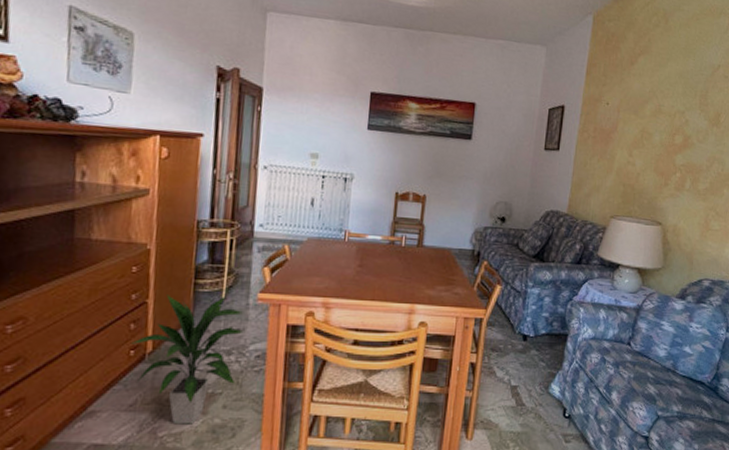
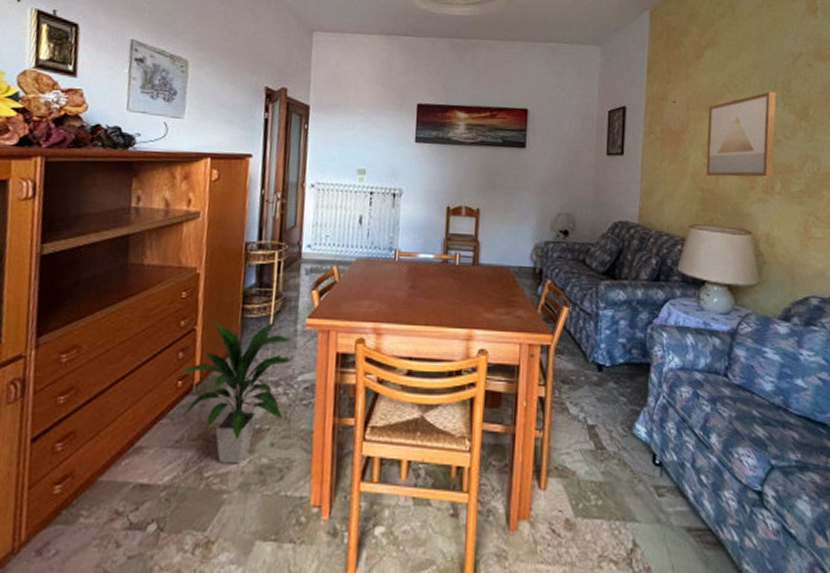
wall art: none [629,99,695,176] -> present [706,92,777,177]

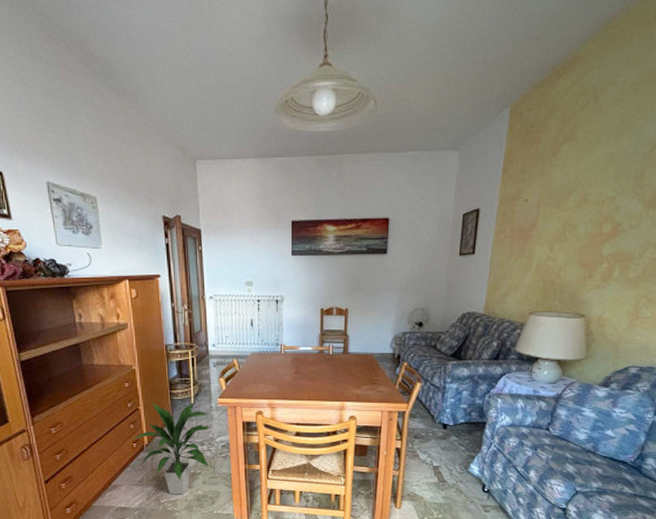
wall art: present [706,92,777,177] -> none [549,183,628,269]

